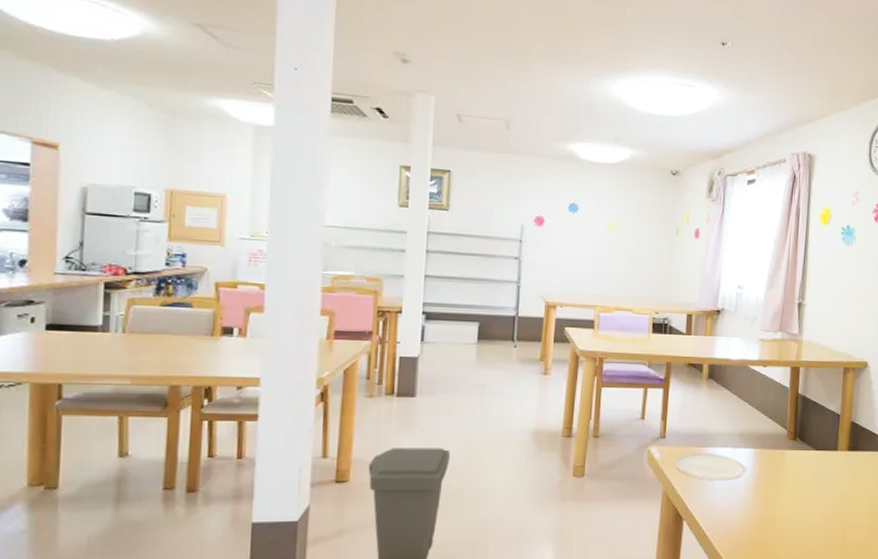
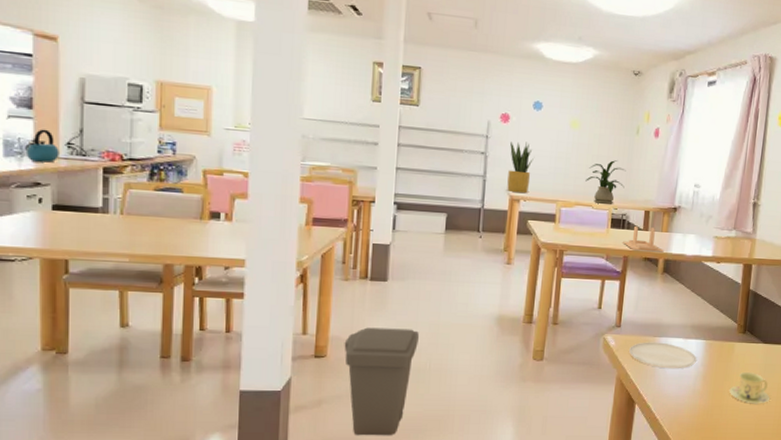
kettle: none [17,242,56,279] -> present [25,129,59,163]
planter: none [542,245,570,299] -> present [507,141,534,194]
house plant: none [625,262,667,310] -> present [585,160,626,206]
napkin holder: none [665,330,708,357] -> present [623,225,664,252]
cup and saucer: none [781,482,825,515] -> present [729,372,771,404]

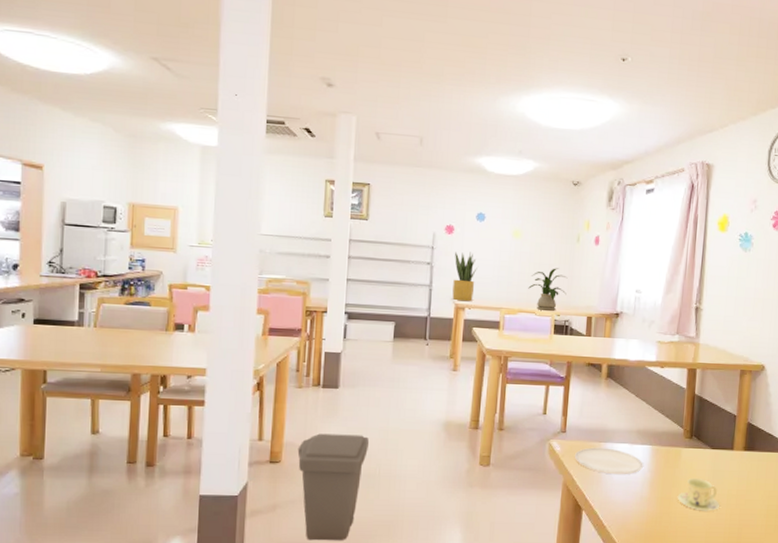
kettle: present [25,129,59,163] -> none [11,249,42,280]
napkin holder: present [623,225,664,252] -> none [566,331,607,358]

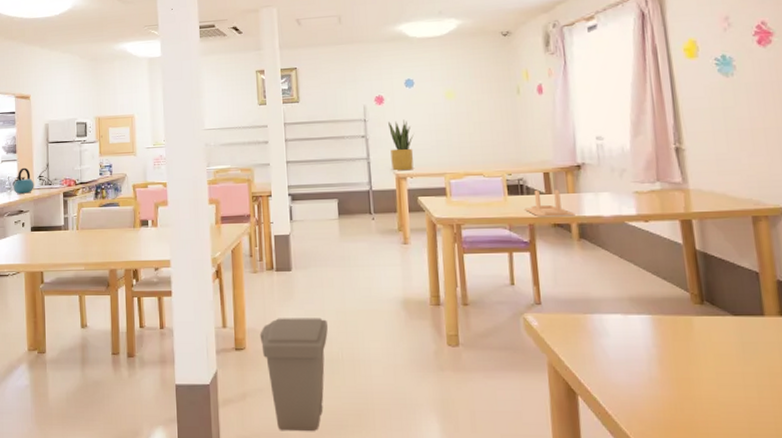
kettle: none [11,249,42,280] -> present [13,167,34,194]
house plant: present [528,268,568,312] -> none [471,124,515,172]
napkin holder: none [566,331,607,358] -> present [525,189,575,217]
plate: present [574,447,643,475] -> none [556,320,645,352]
cup and saucer: present [677,478,720,511] -> none [698,354,762,395]

